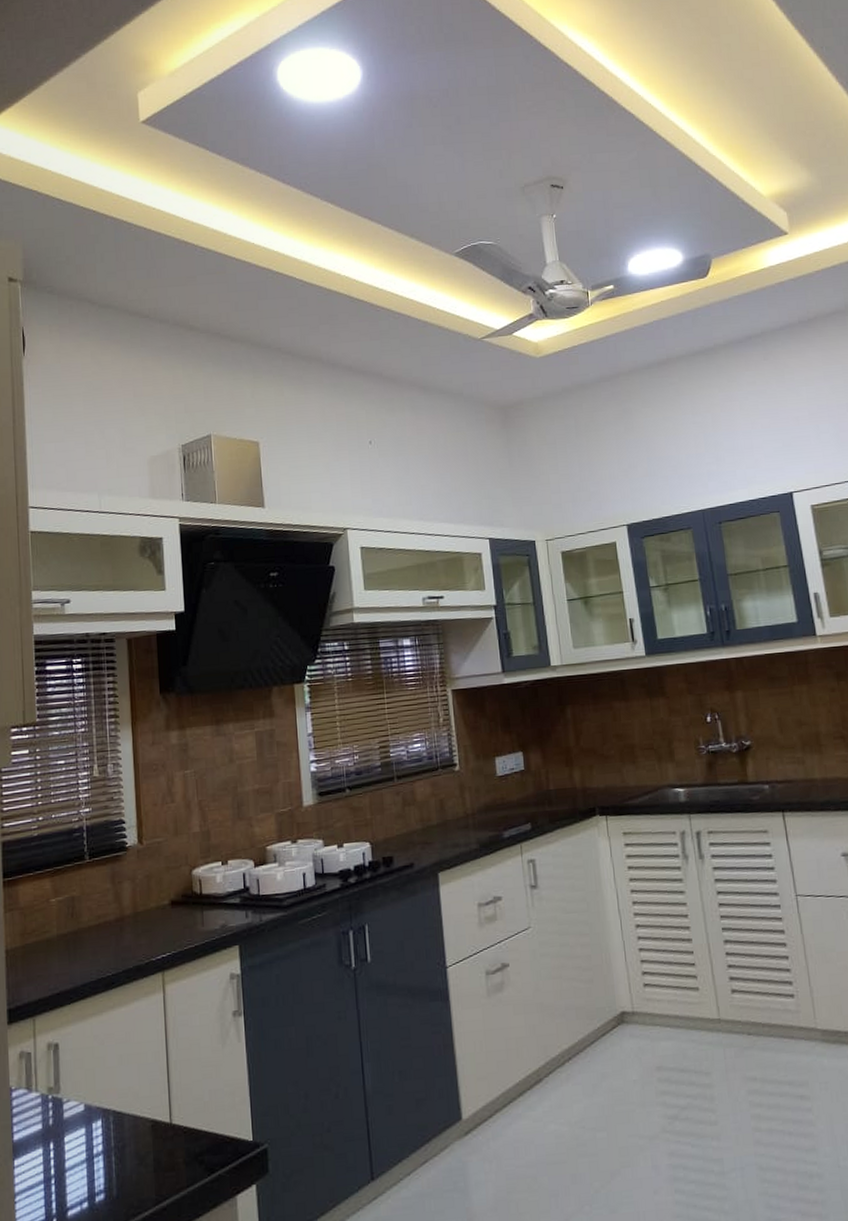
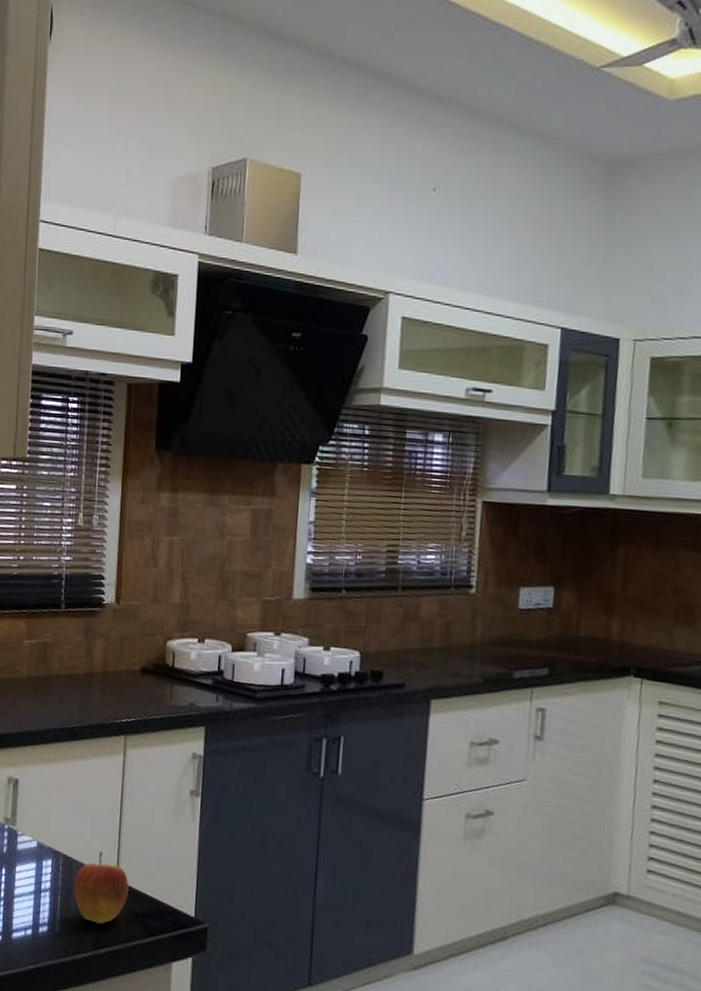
fruit: none [126,1097,184,1176] -> present [73,851,129,924]

